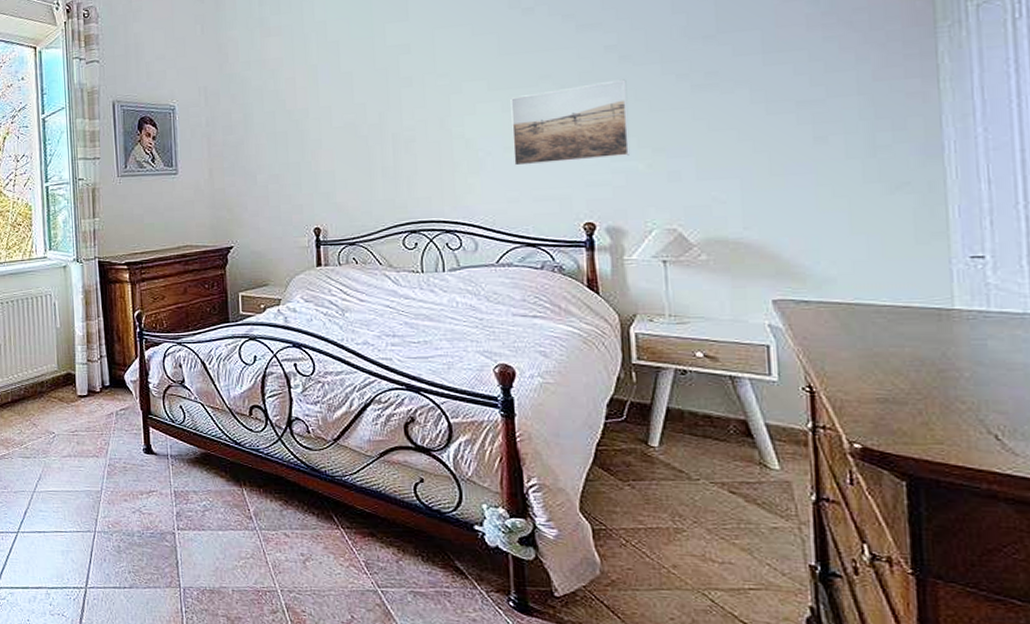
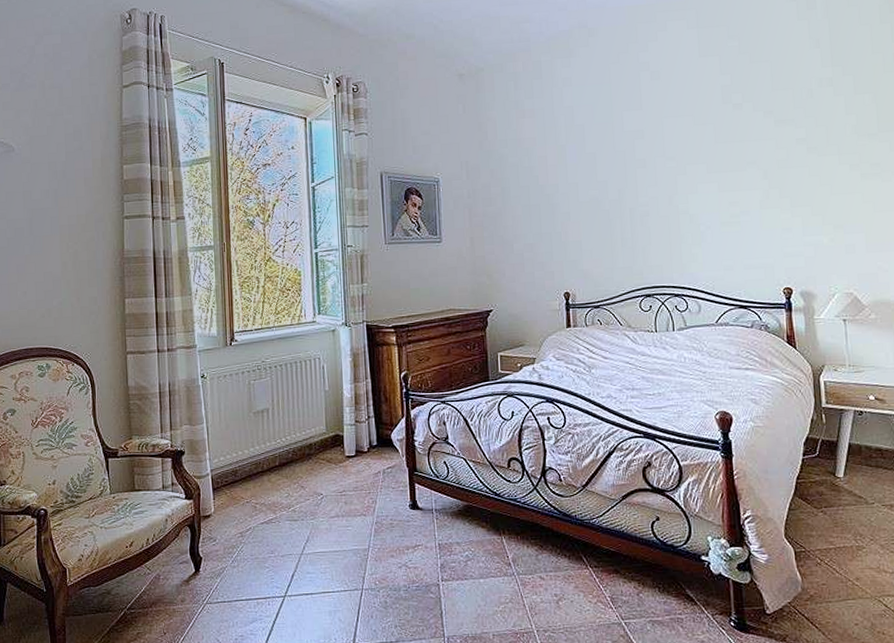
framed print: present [510,79,629,166] -> none [725,167,817,239]

